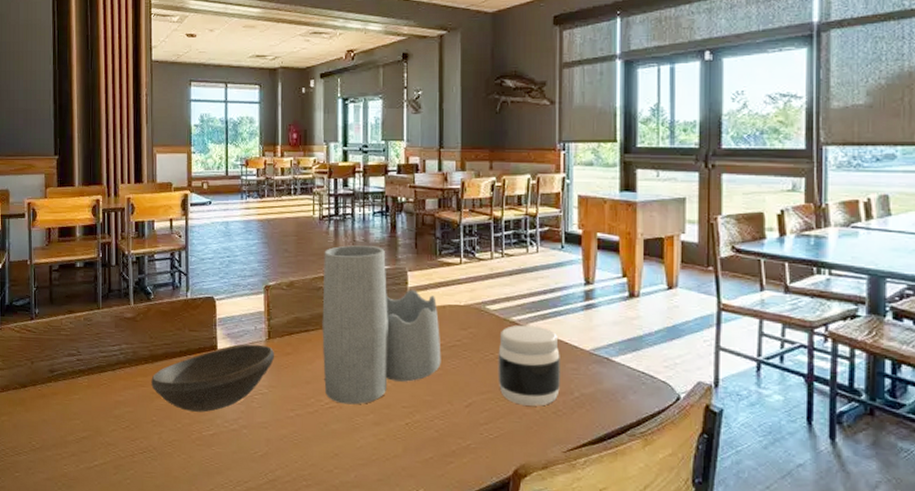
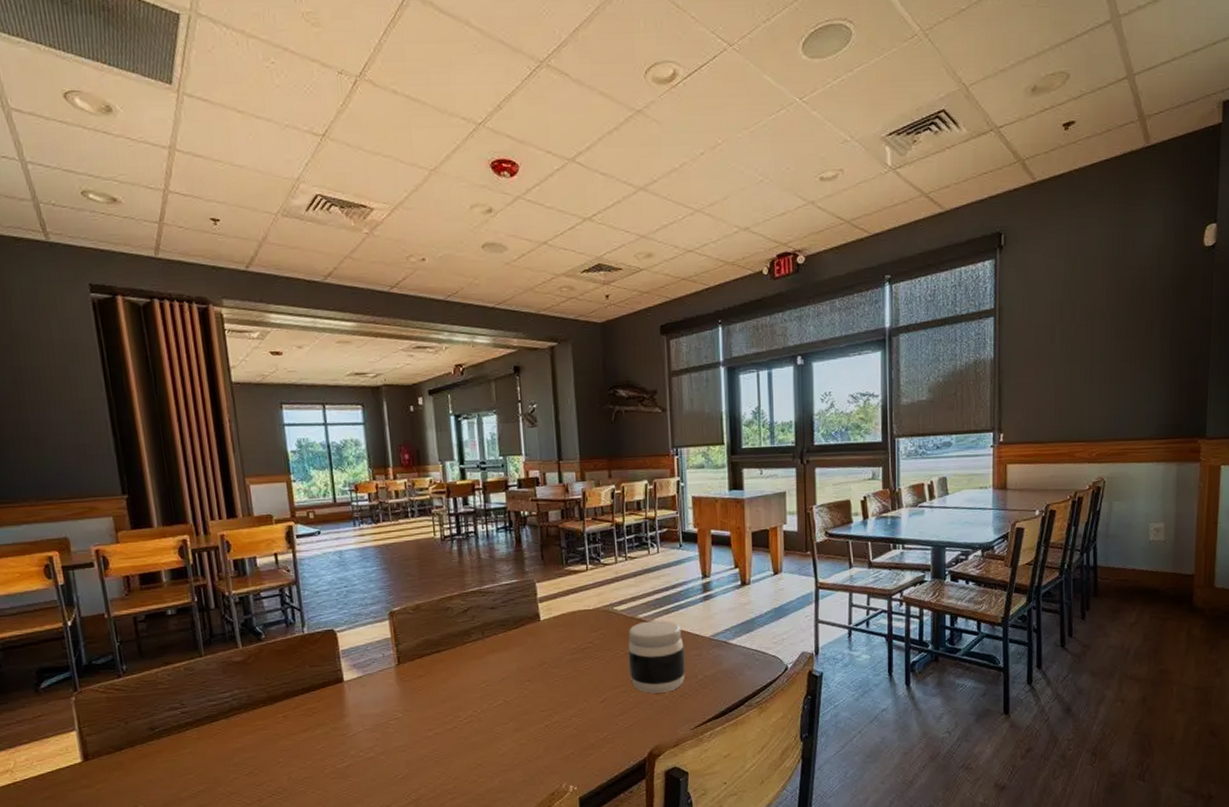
bowl: present [151,344,275,412] -> none [272,671,407,747]
vase: present [322,245,441,405] -> none [449,561,575,717]

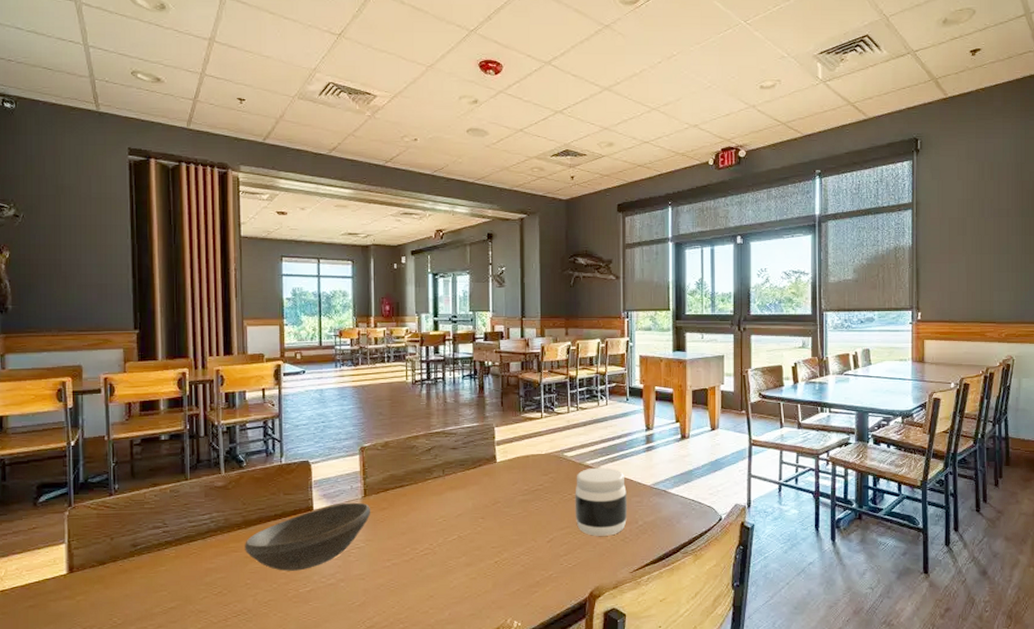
bowl: none [272,671,407,747] -> present [245,502,371,571]

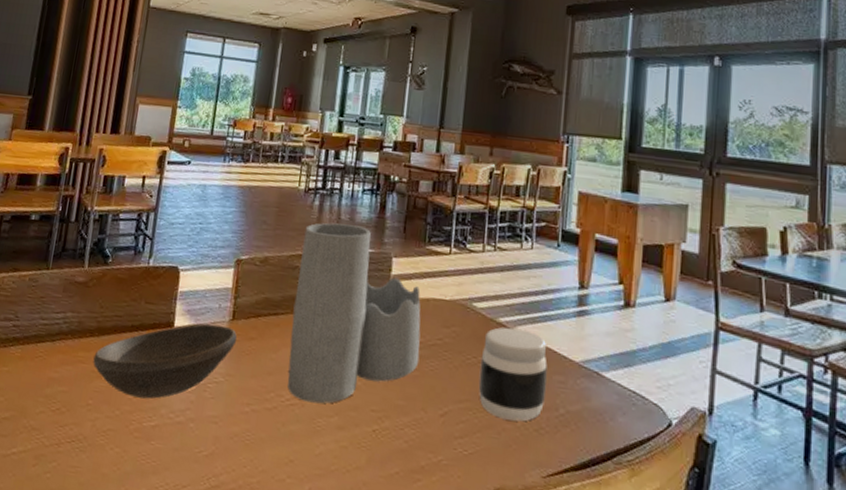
vase: none [416,406,526,550] -> present [287,222,421,404]

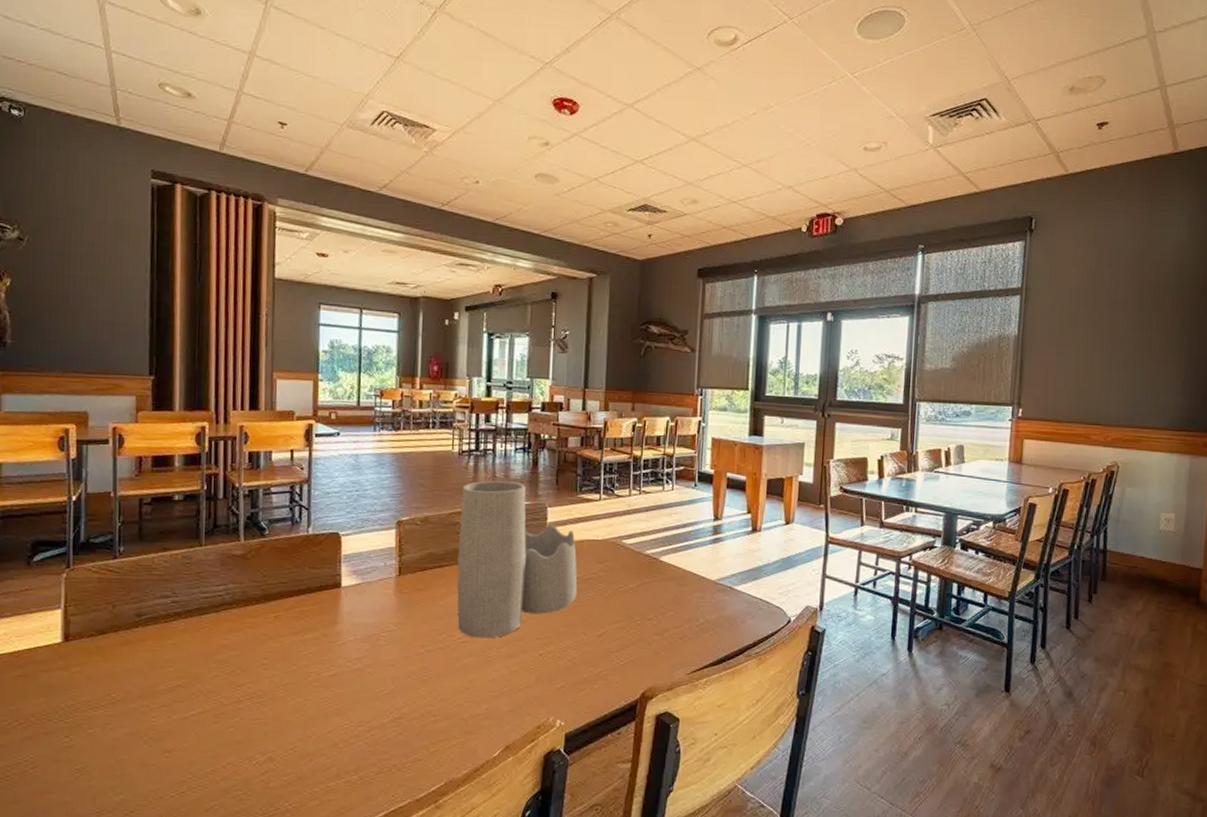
bowl: present [93,323,238,399] -> none [263,581,406,653]
jar: present [478,327,547,422] -> none [630,557,689,633]

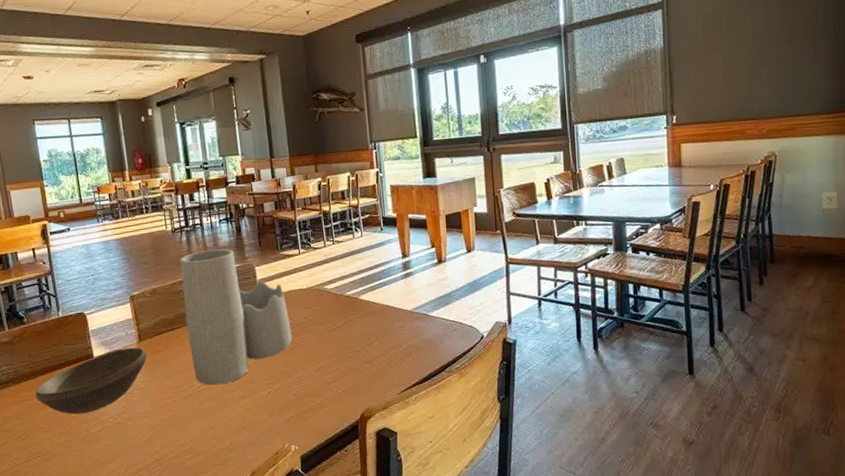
bowl: none [263,581,406,653] -> present [35,347,148,415]

